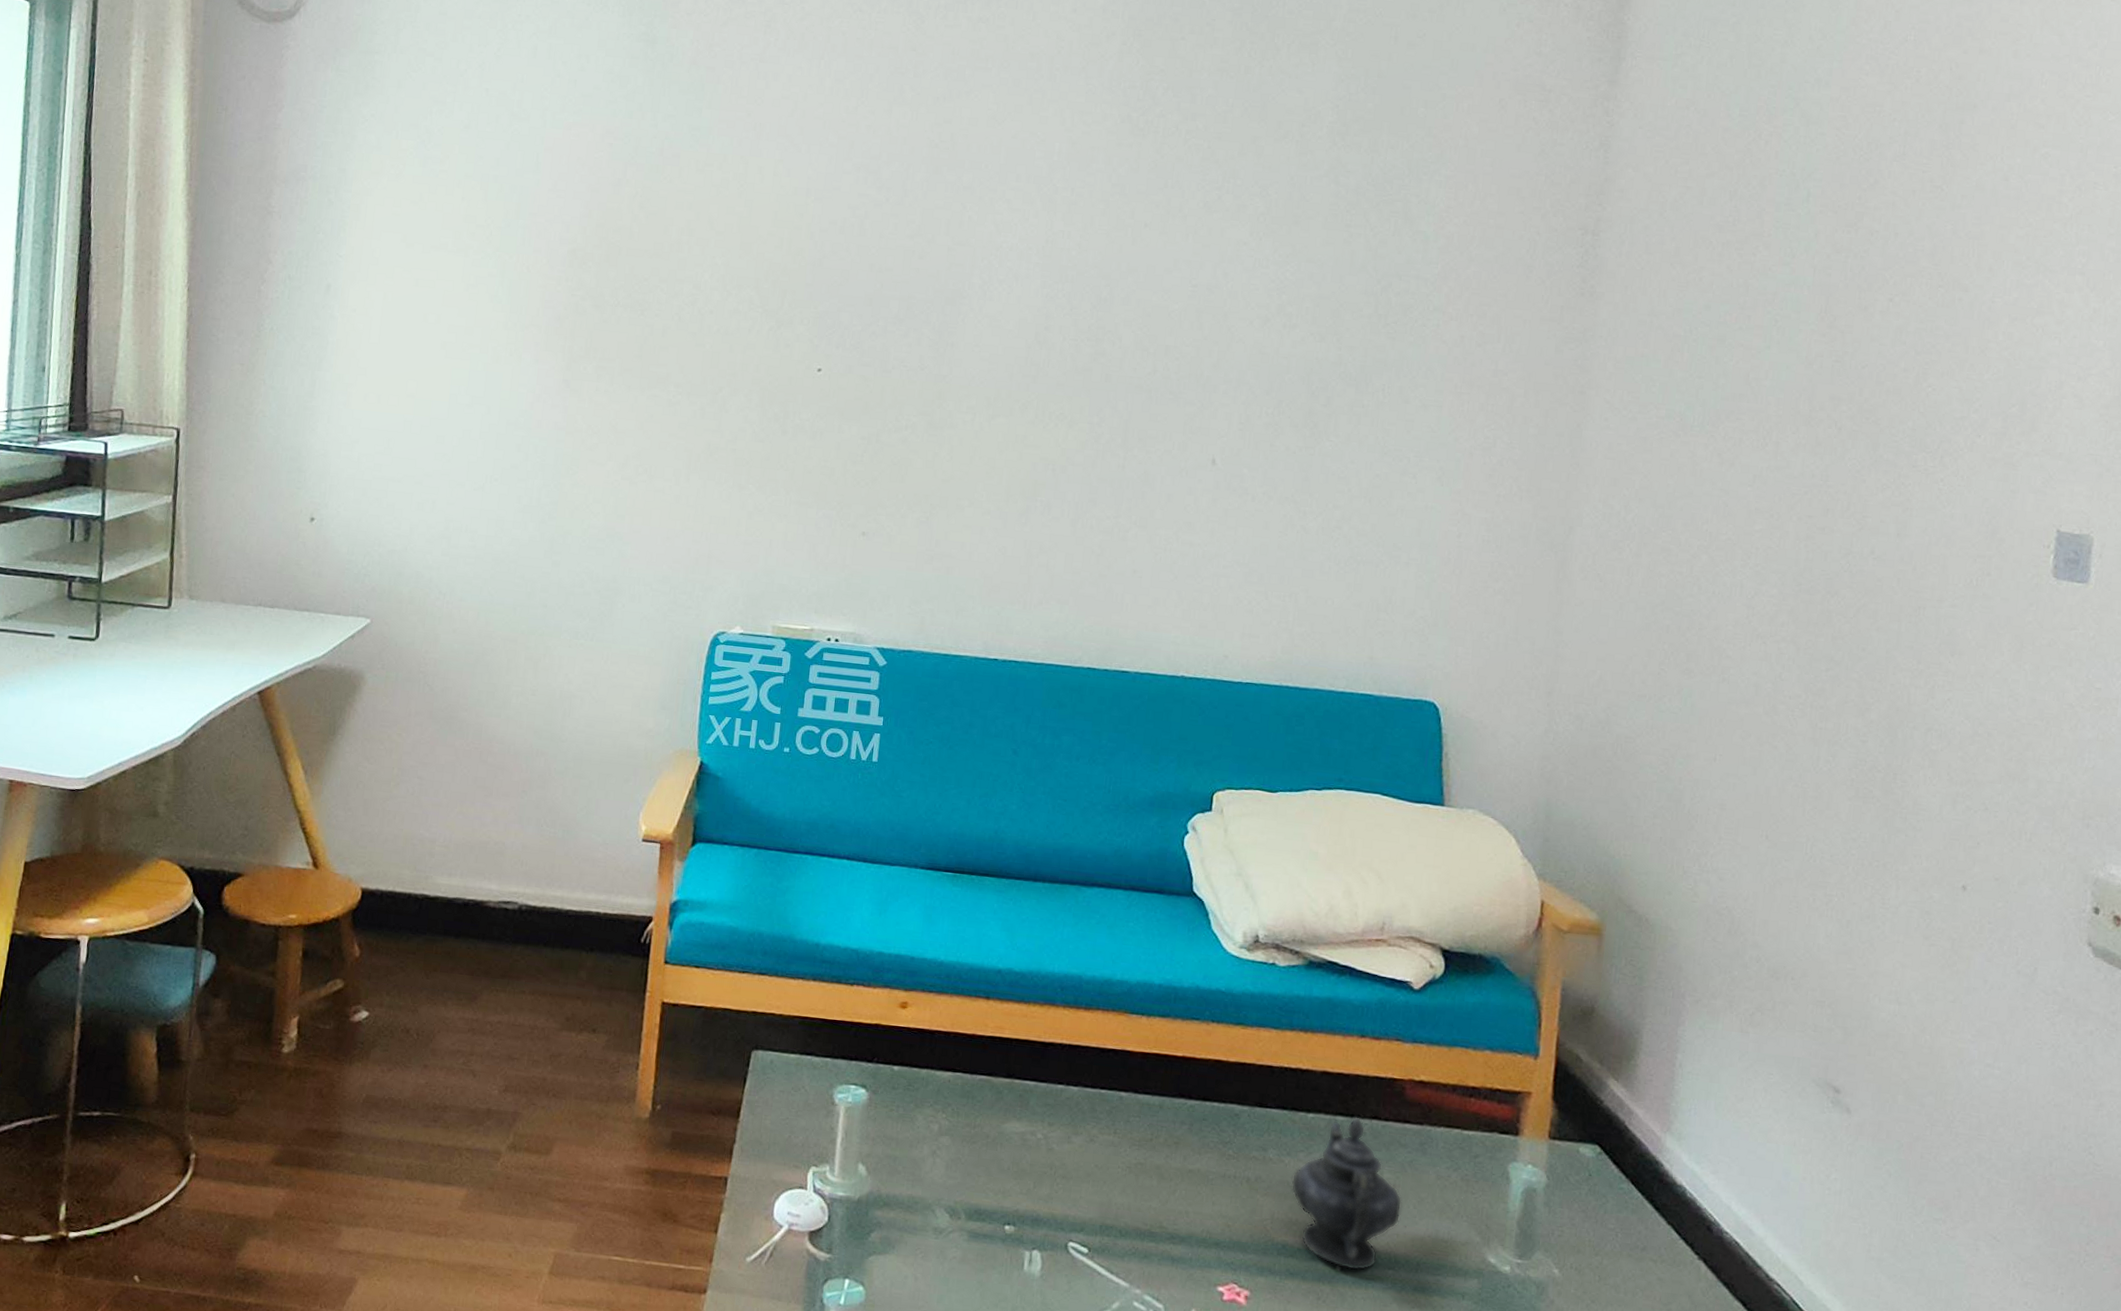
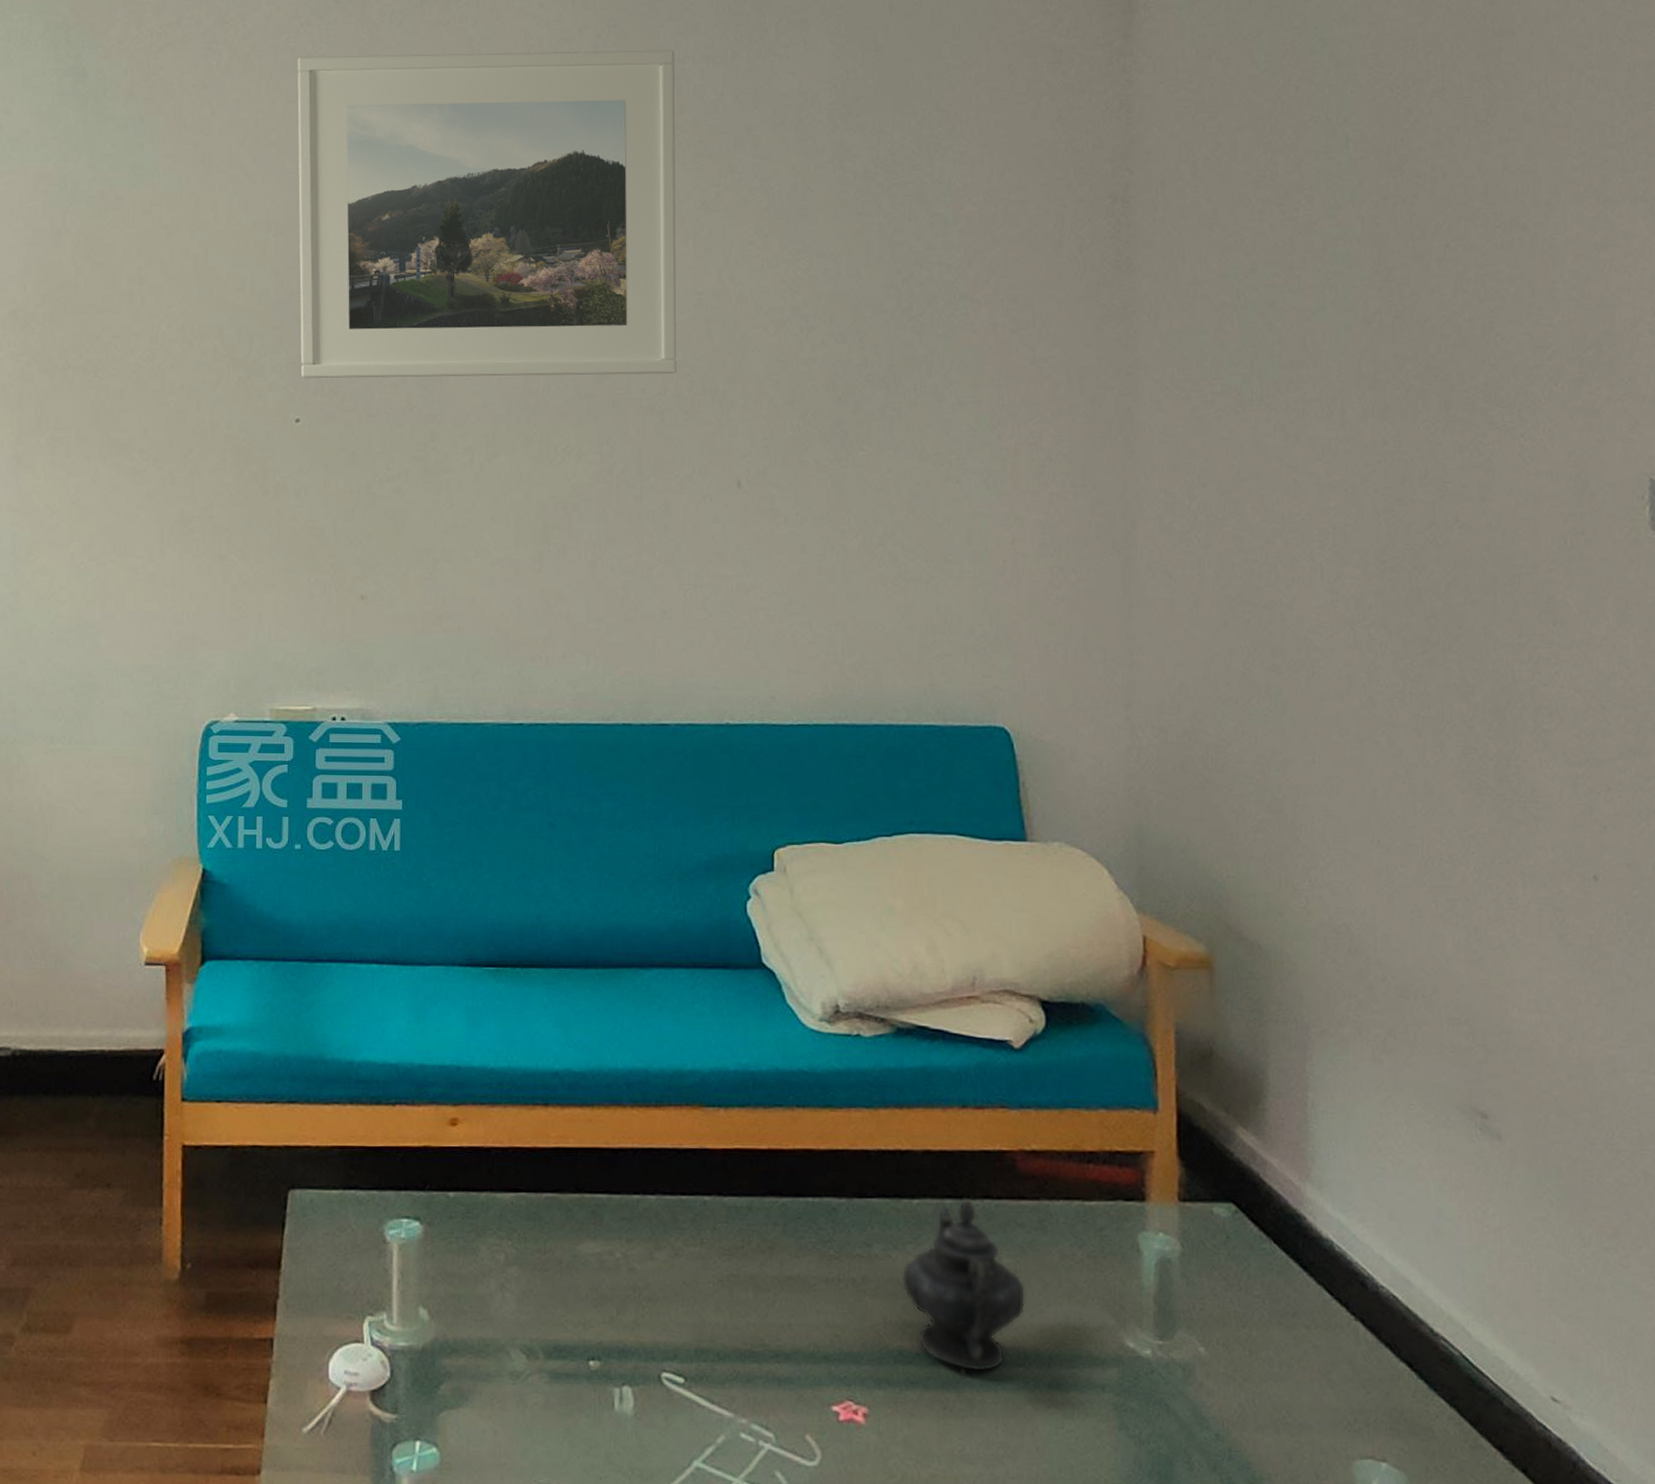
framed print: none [826,40,1193,357] -> present [297,50,677,379]

